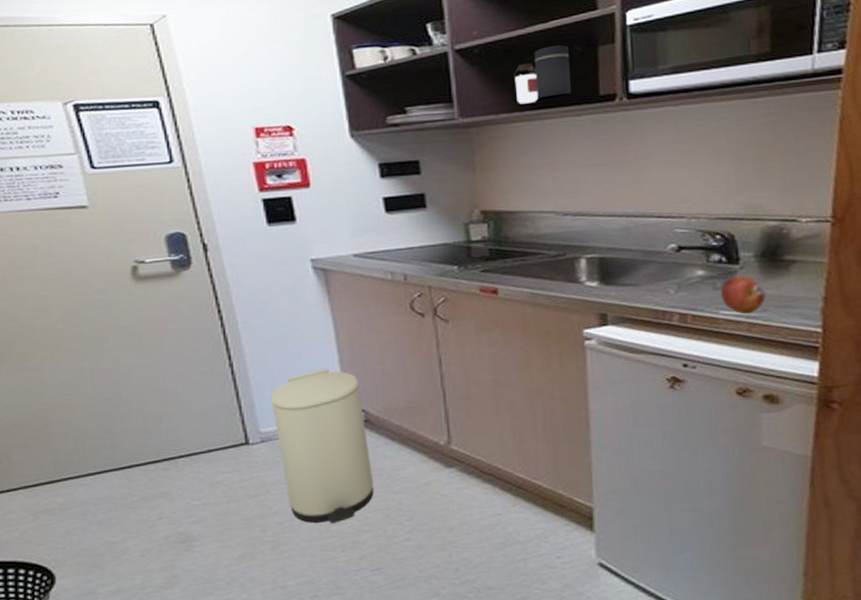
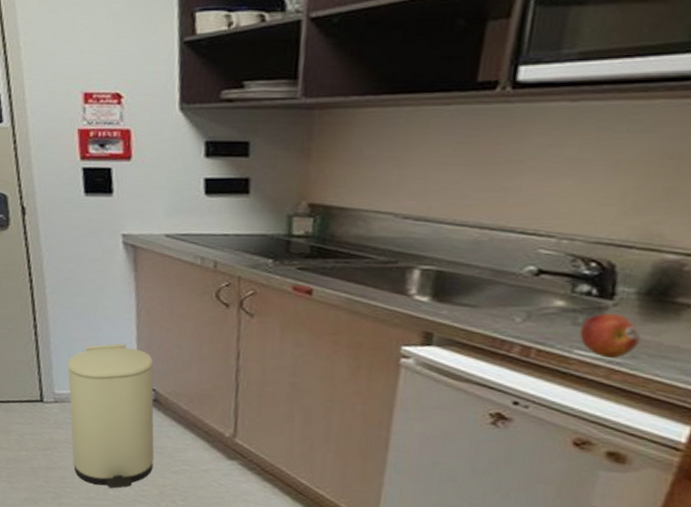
jar: present [514,63,538,104] -> none [373,38,404,86]
cylinder: present [533,45,571,99] -> none [398,18,449,82]

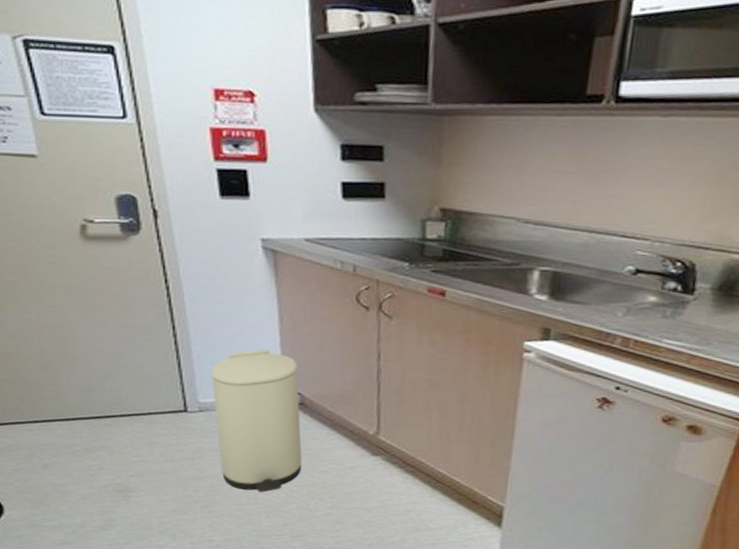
fruit: present [579,312,641,358] -> none [667,306,714,345]

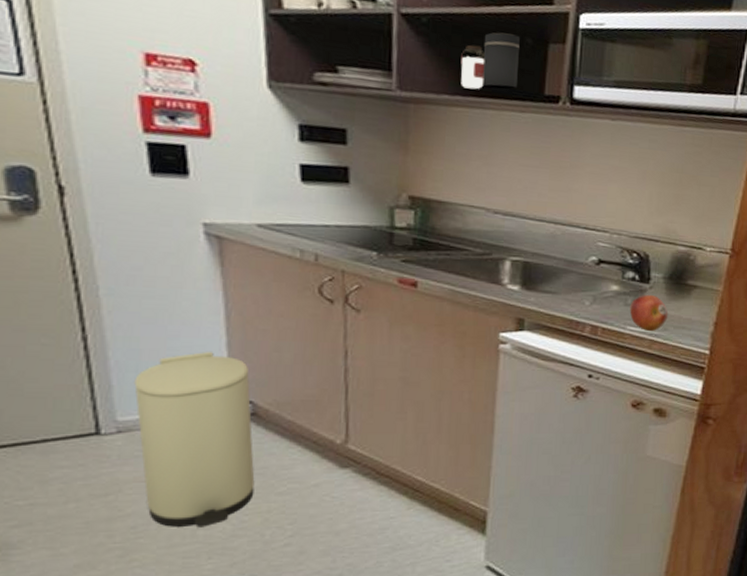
jar: none [496,48,523,96] -> present [461,44,485,90]
cylinder: none [519,31,562,93] -> present [482,32,520,90]
fruit: none [667,306,714,345] -> present [629,294,669,331]

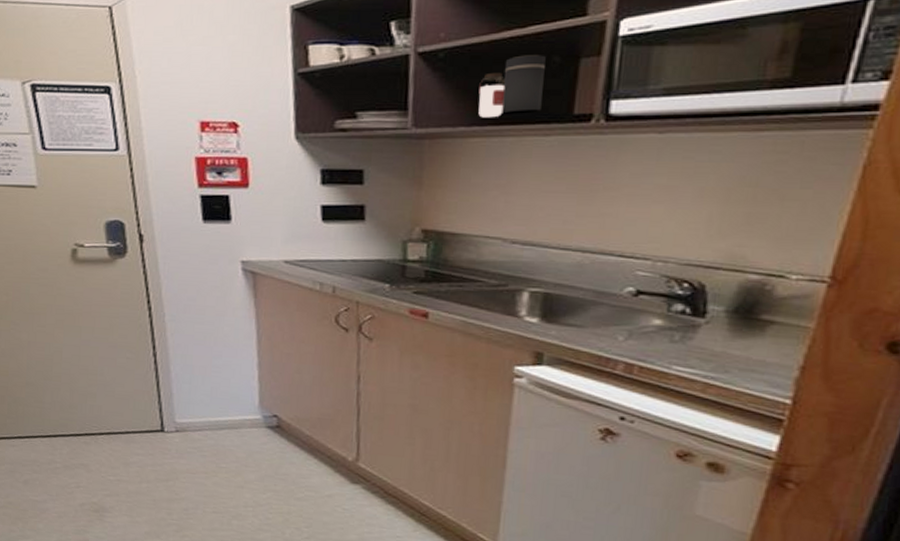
pedal bin: present [134,351,255,528] -> none [188,369,278,519]
fruit: present [629,294,669,331] -> none [676,330,732,373]

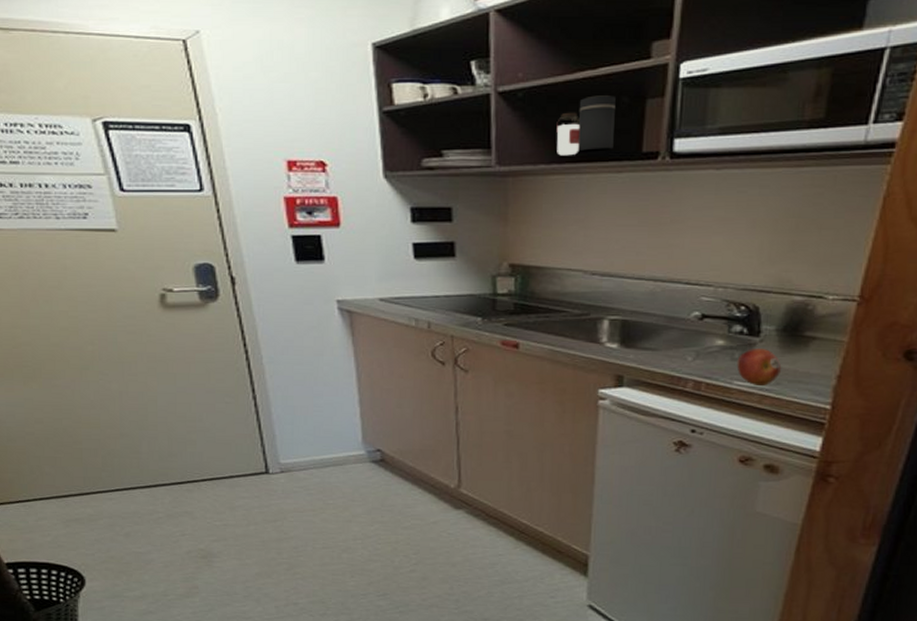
fruit: none [676,330,732,373] -> present [737,347,782,386]

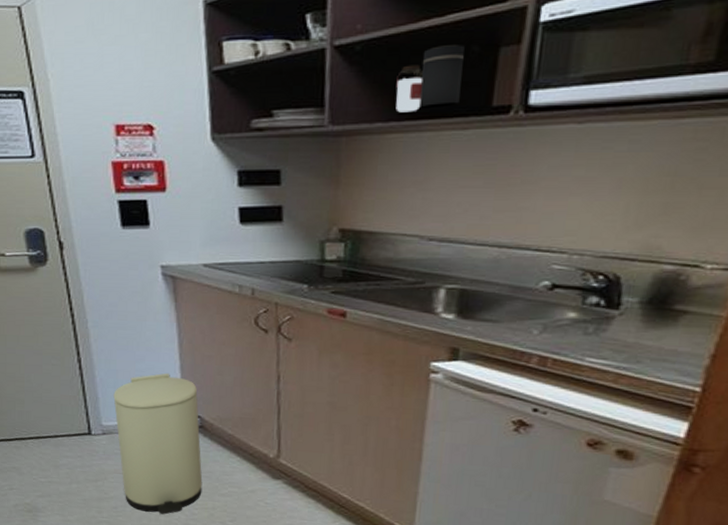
pedal bin: none [291,407,385,552] -> present [113,372,203,515]
fruit: present [737,347,782,386] -> none [590,321,644,363]

